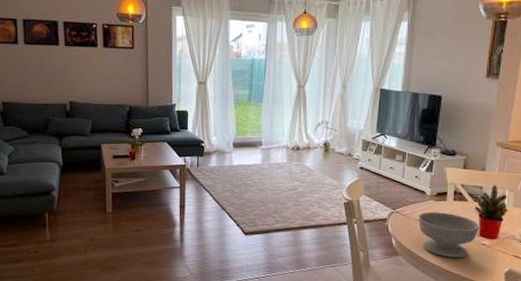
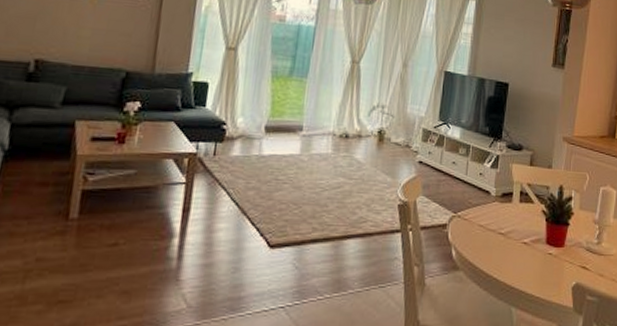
bowl: present [418,211,480,258] -> none [482,215,546,271]

